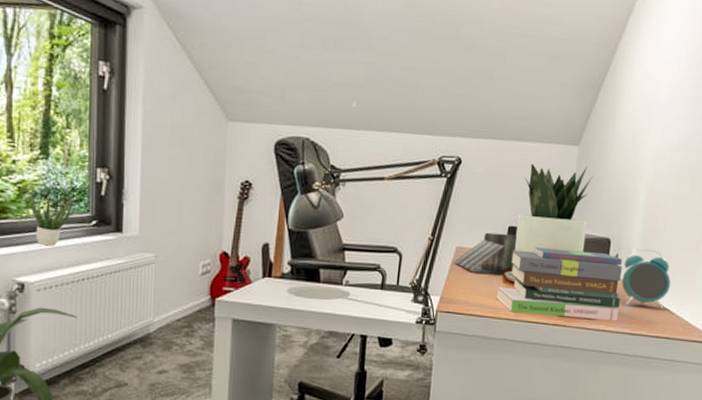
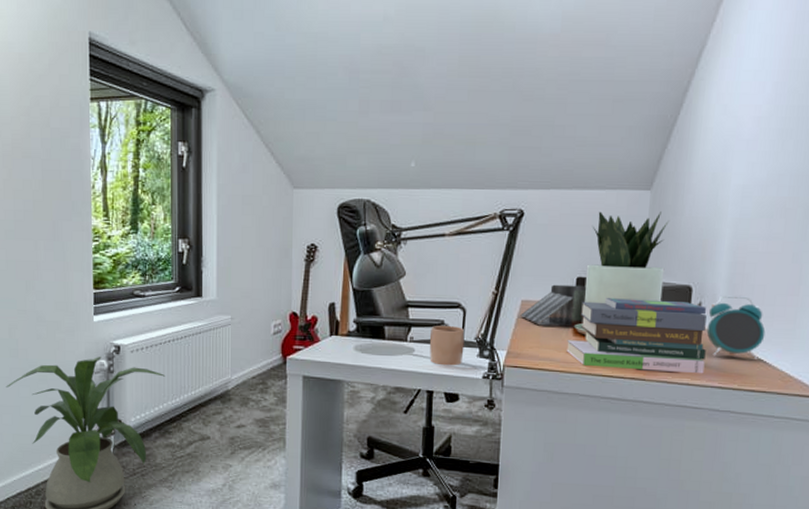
potted plant: present [30,186,73,247] -> none [123,258,159,312]
mug: none [364,269,400,311] -> present [429,325,465,366]

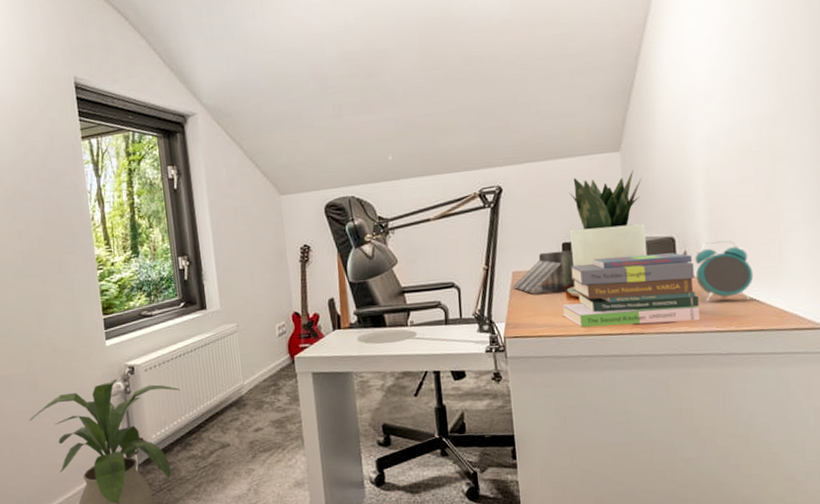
mug: present [429,325,465,366] -> none [429,305,465,345]

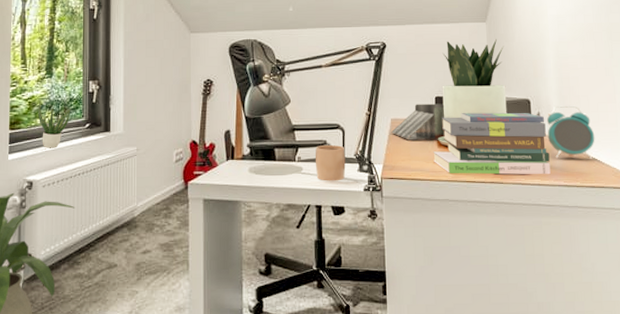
potted plant: none [128,282,163,332] -> present [38,100,71,148]
mug: none [429,305,465,345] -> present [315,144,346,181]

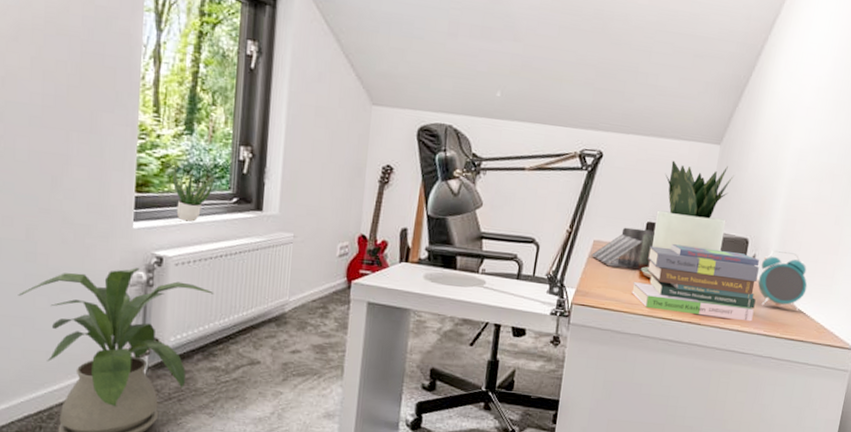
mug: present [315,144,346,181] -> none [500,259,537,301]

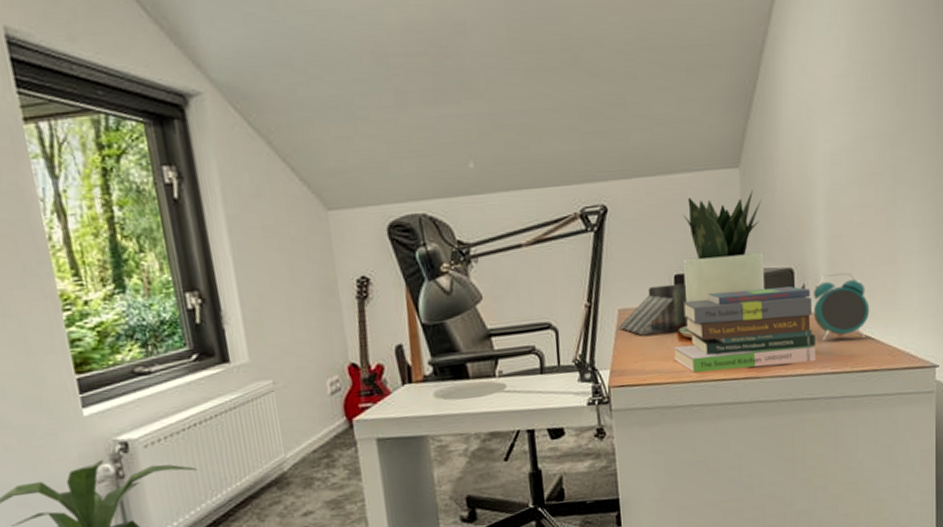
potted plant: present [172,161,215,222] -> none [113,327,166,395]

